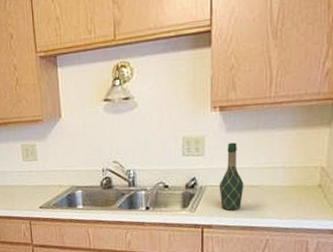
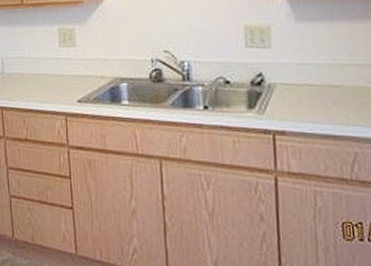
wine bottle: present [219,142,244,210] -> none [291,34,322,114]

